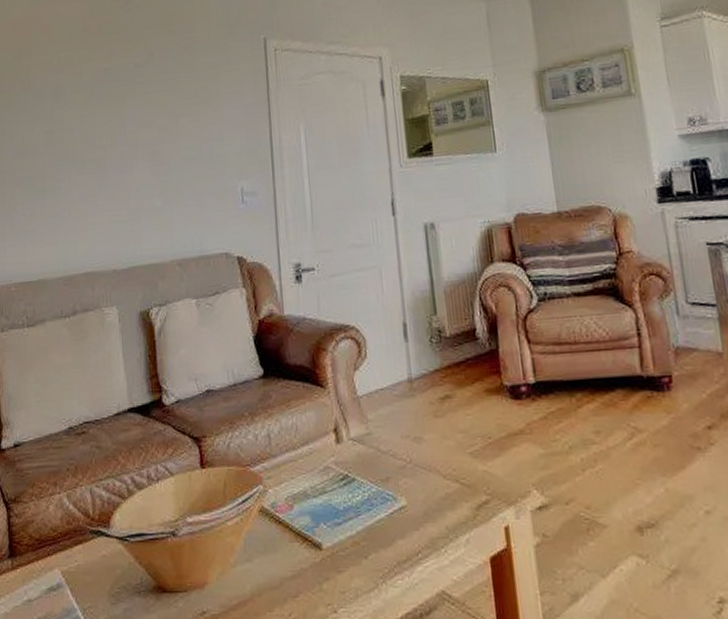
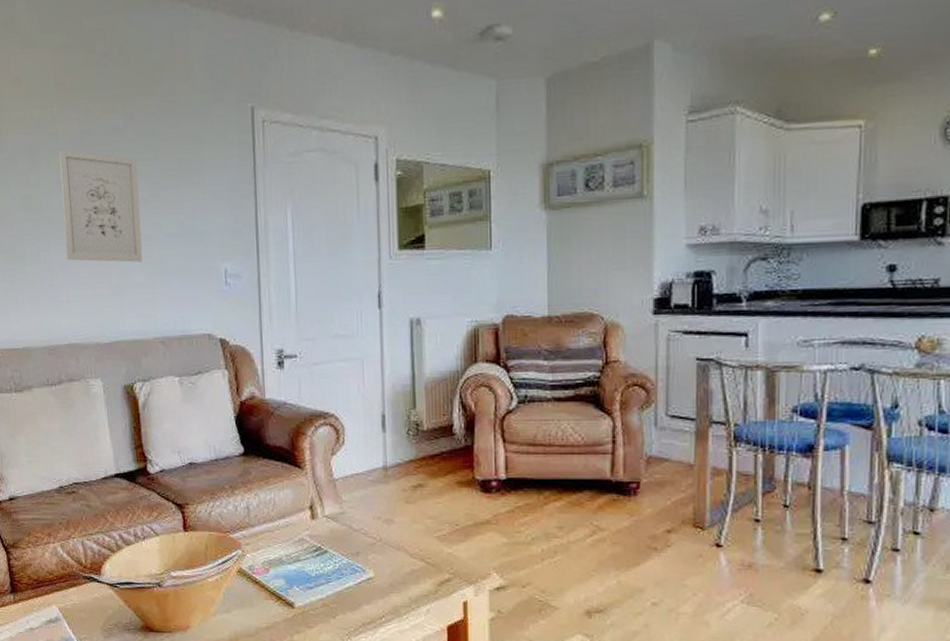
wall art: none [83,86,161,190] -> present [59,149,143,263]

